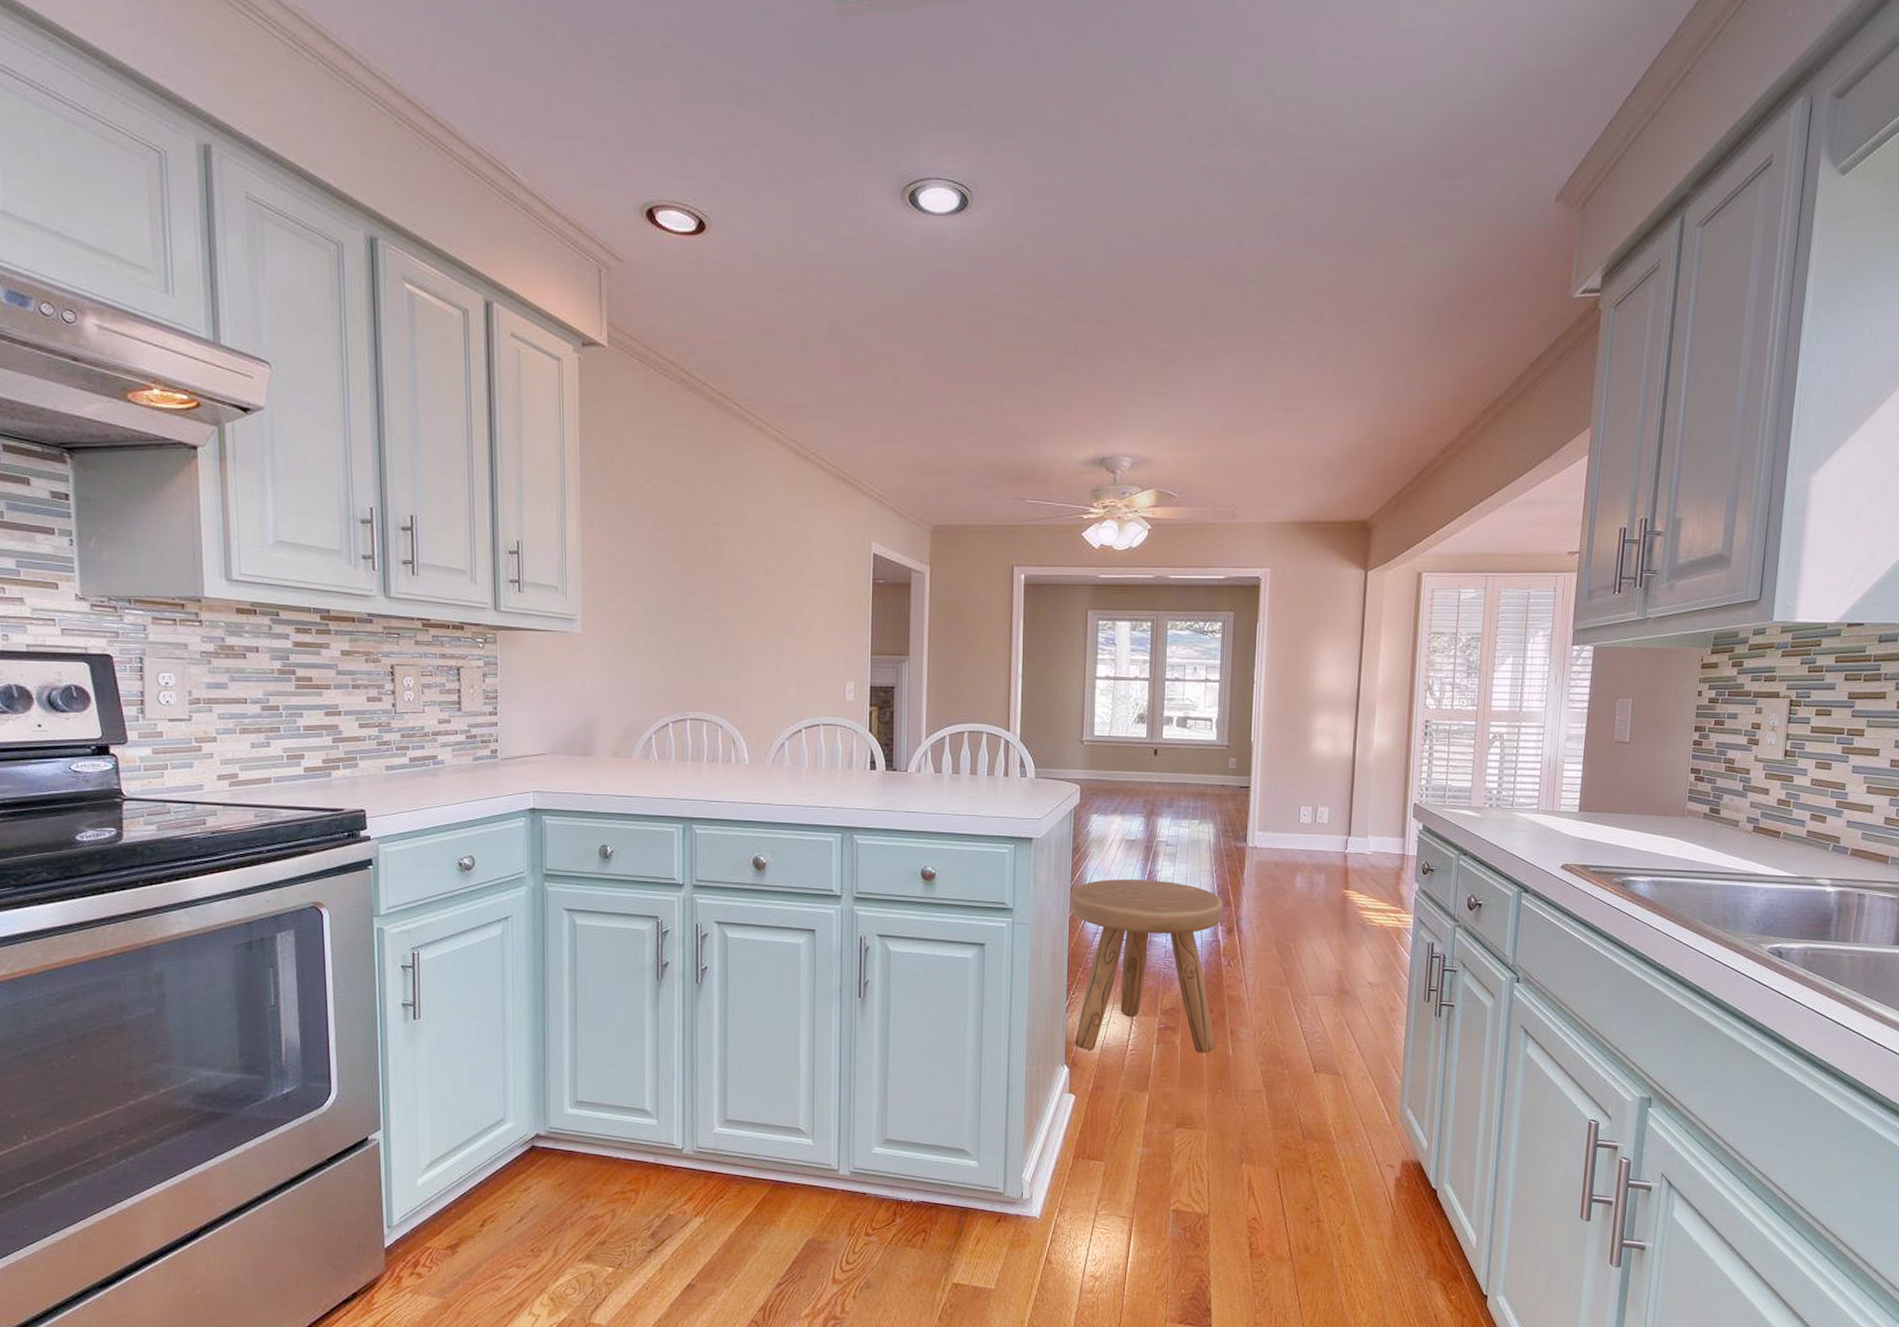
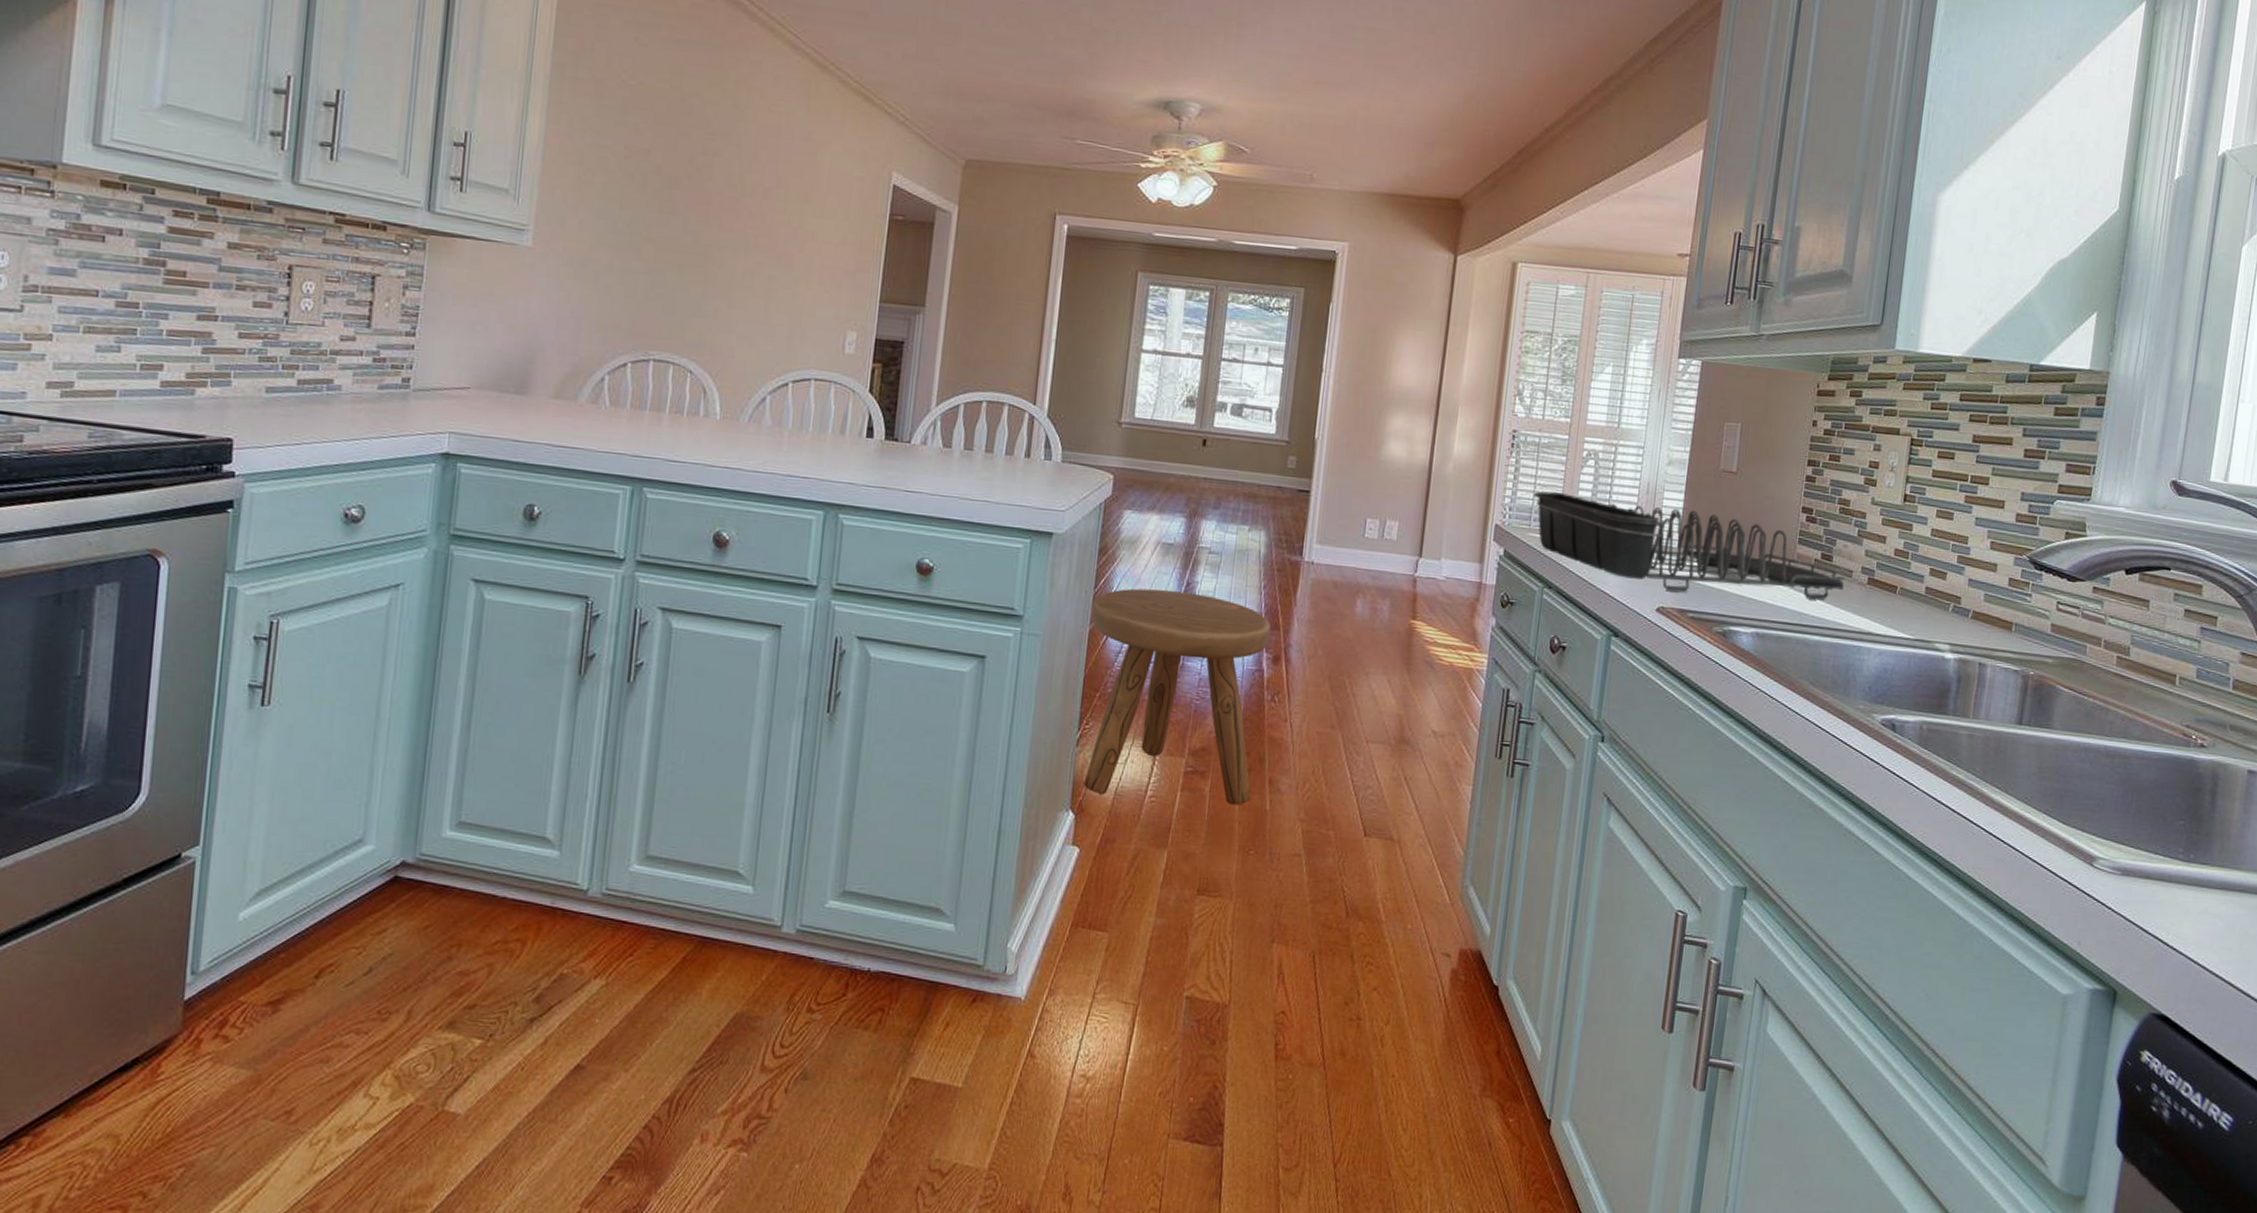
dish rack: none [1447,772,1733,850] -> present [1534,491,1846,599]

